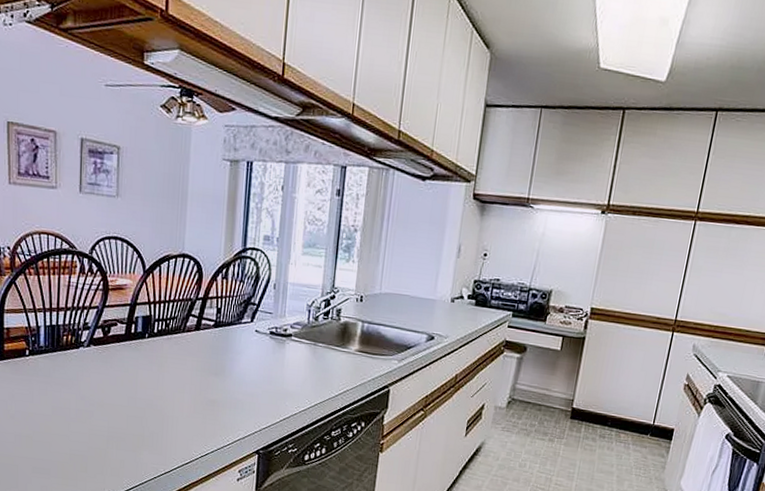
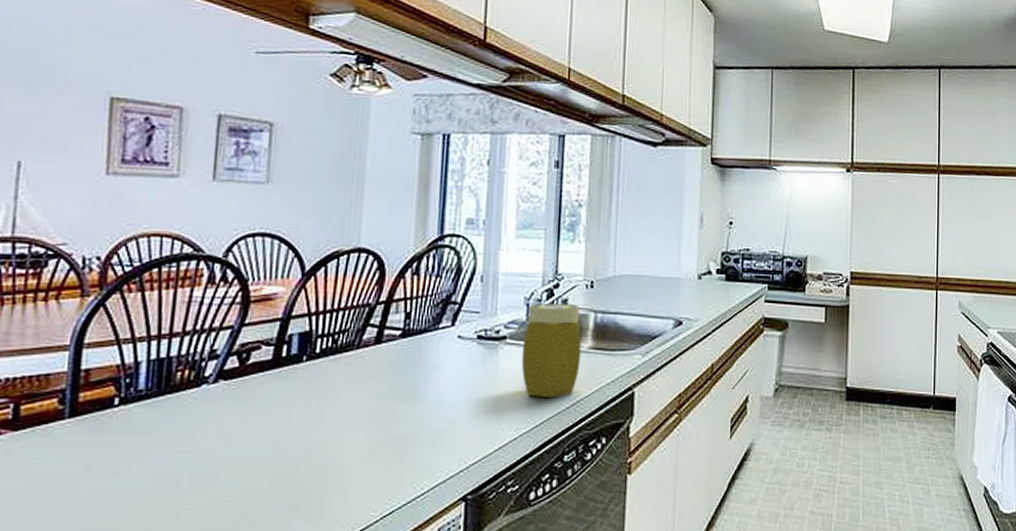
jar: none [302,310,351,387] -> present [521,302,582,397]

